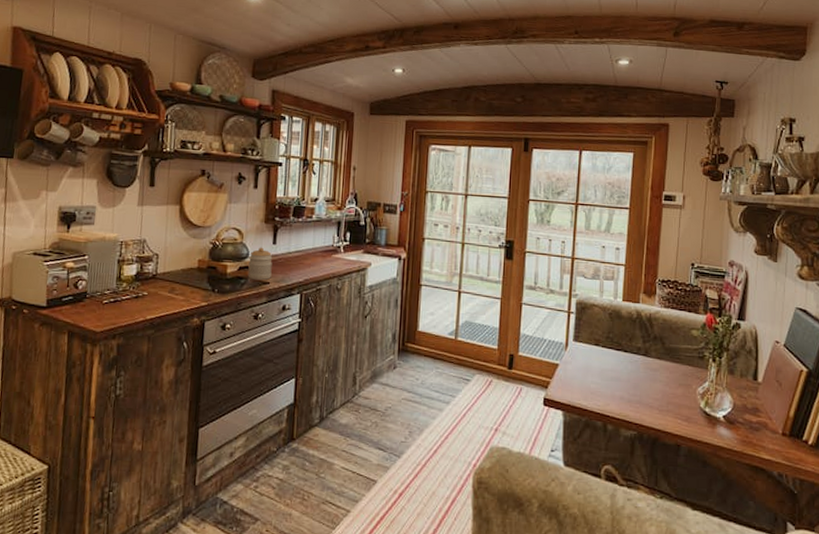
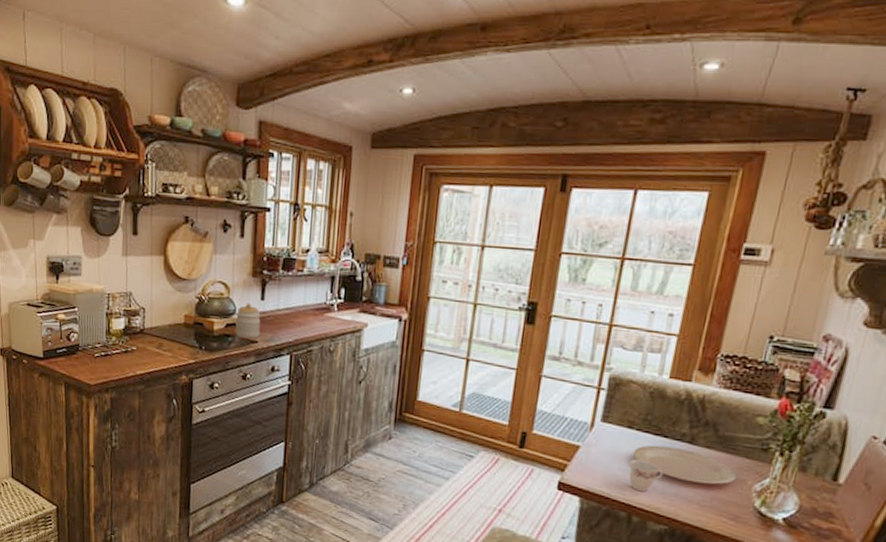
teacup: none [600,372,628,402] -> present [629,459,664,492]
plate: none [601,359,684,391] -> present [632,445,737,485]

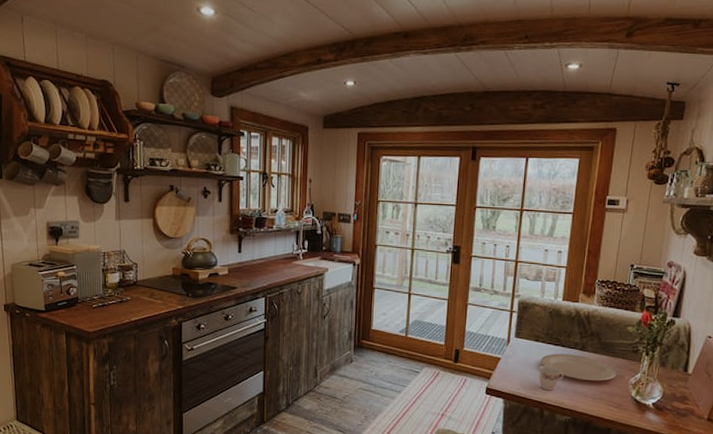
jar: present [235,303,261,339] -> none [217,255,239,286]

